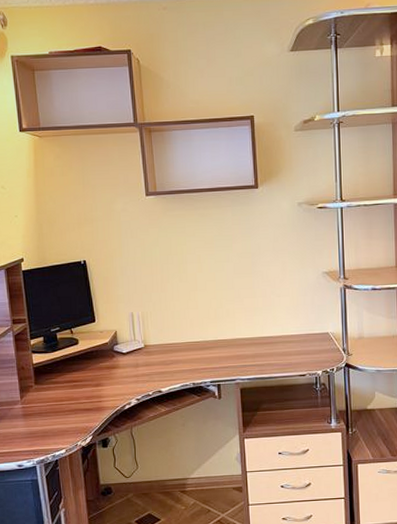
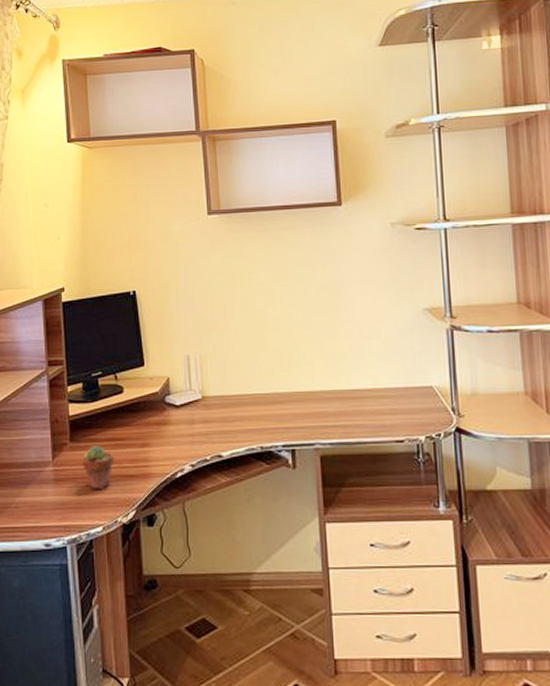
potted succulent: none [46,387,73,422] -> present [83,446,114,491]

